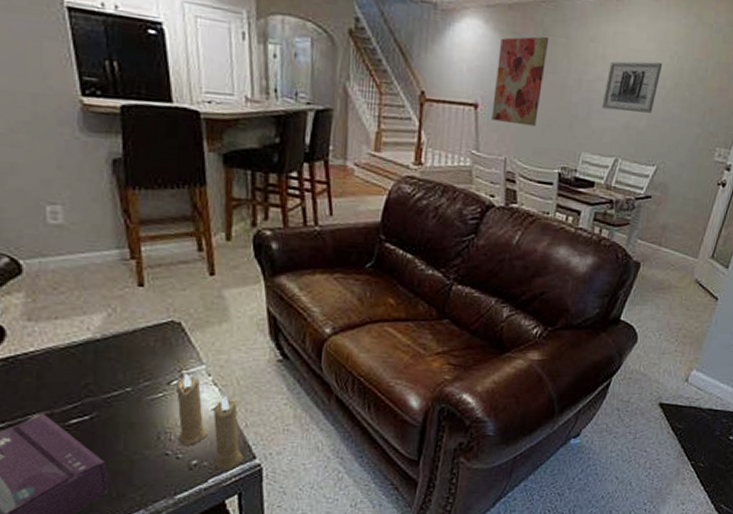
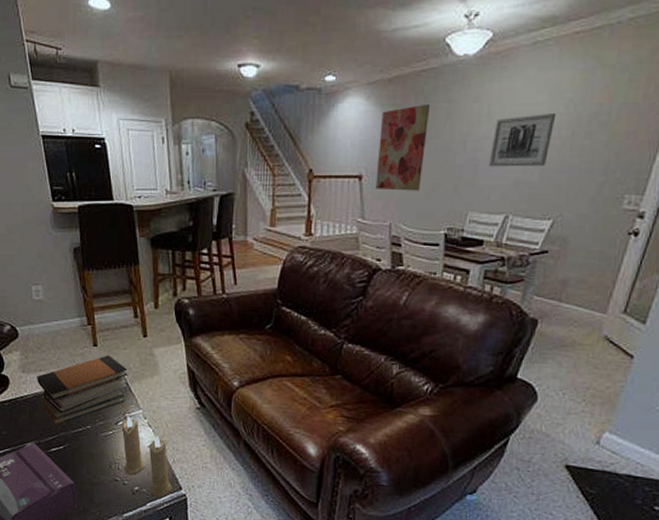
book stack: none [49,297,187,390] -> present [36,355,128,426]

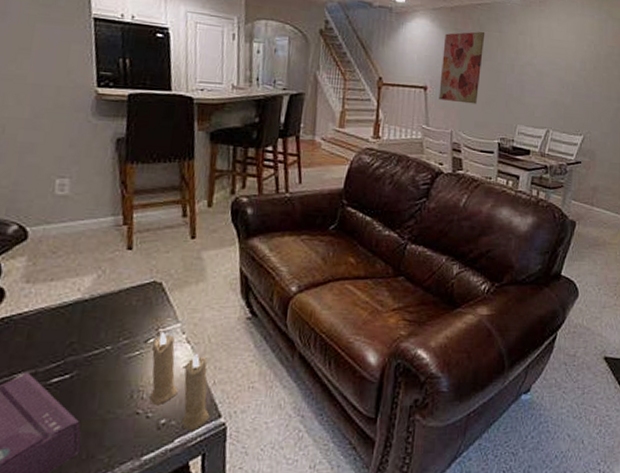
book stack: present [36,355,128,426] -> none [44,260,168,349]
wall art: present [488,114,557,167] -> none [532,49,582,91]

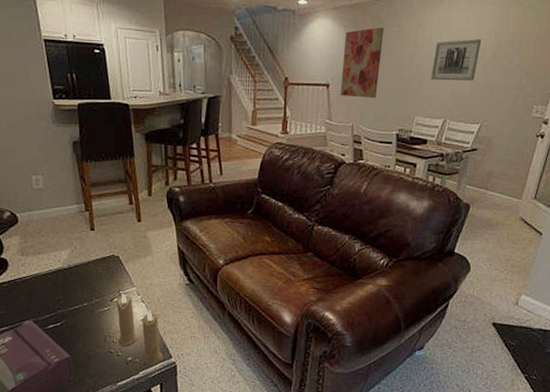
wall art: none [532,49,582,91] -> present [430,39,482,81]

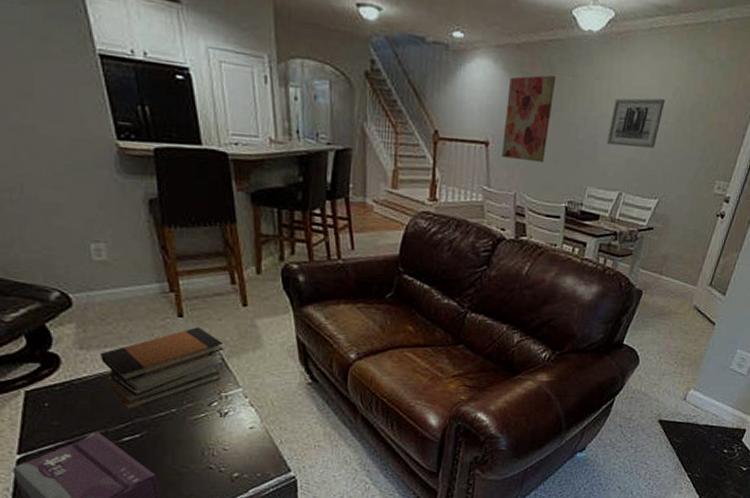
book stack: none [35,238,123,305] -> present [99,327,224,412]
candle: present [117,294,164,367] -> none [217,396,280,483]

